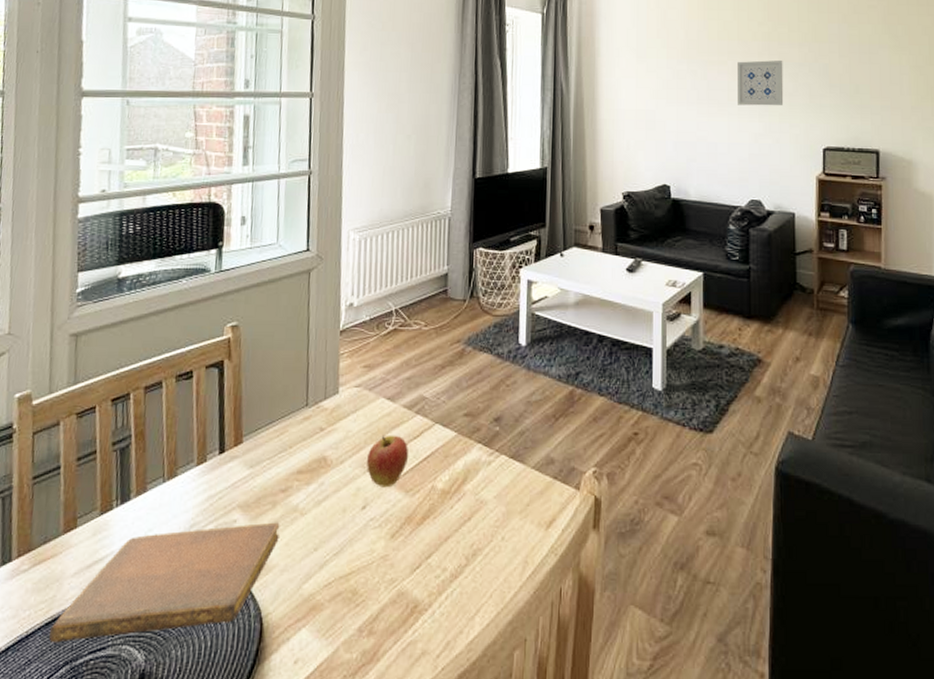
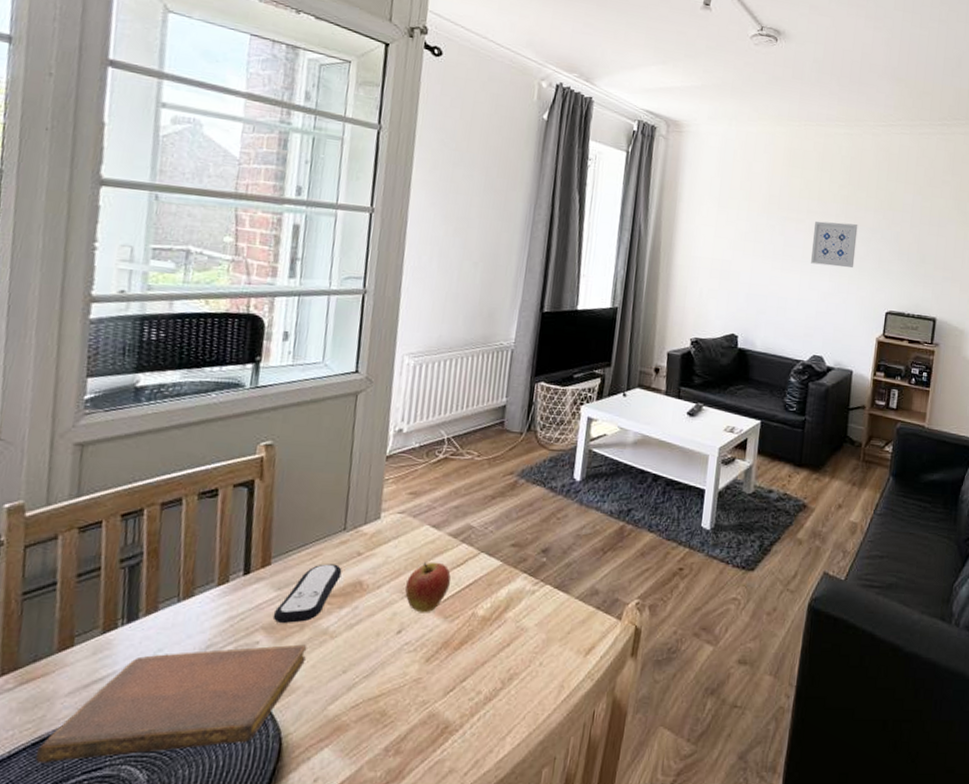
remote control: none [247,440,307,501] -> present [272,564,342,623]

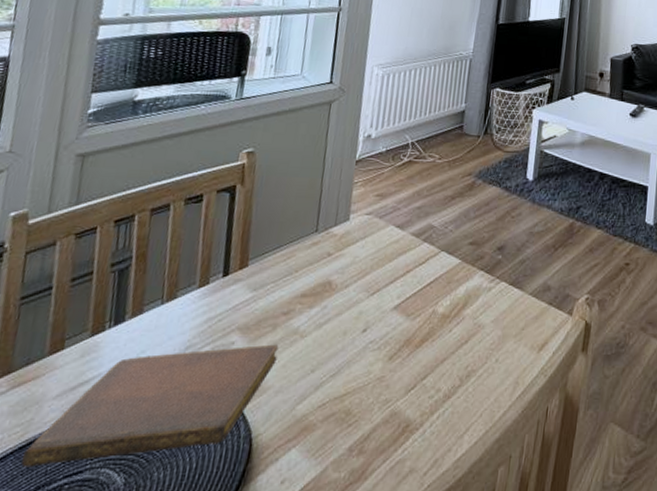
remote control: present [272,564,342,623] -> none [248,264,313,323]
apple: present [405,562,451,613] -> none [371,261,413,312]

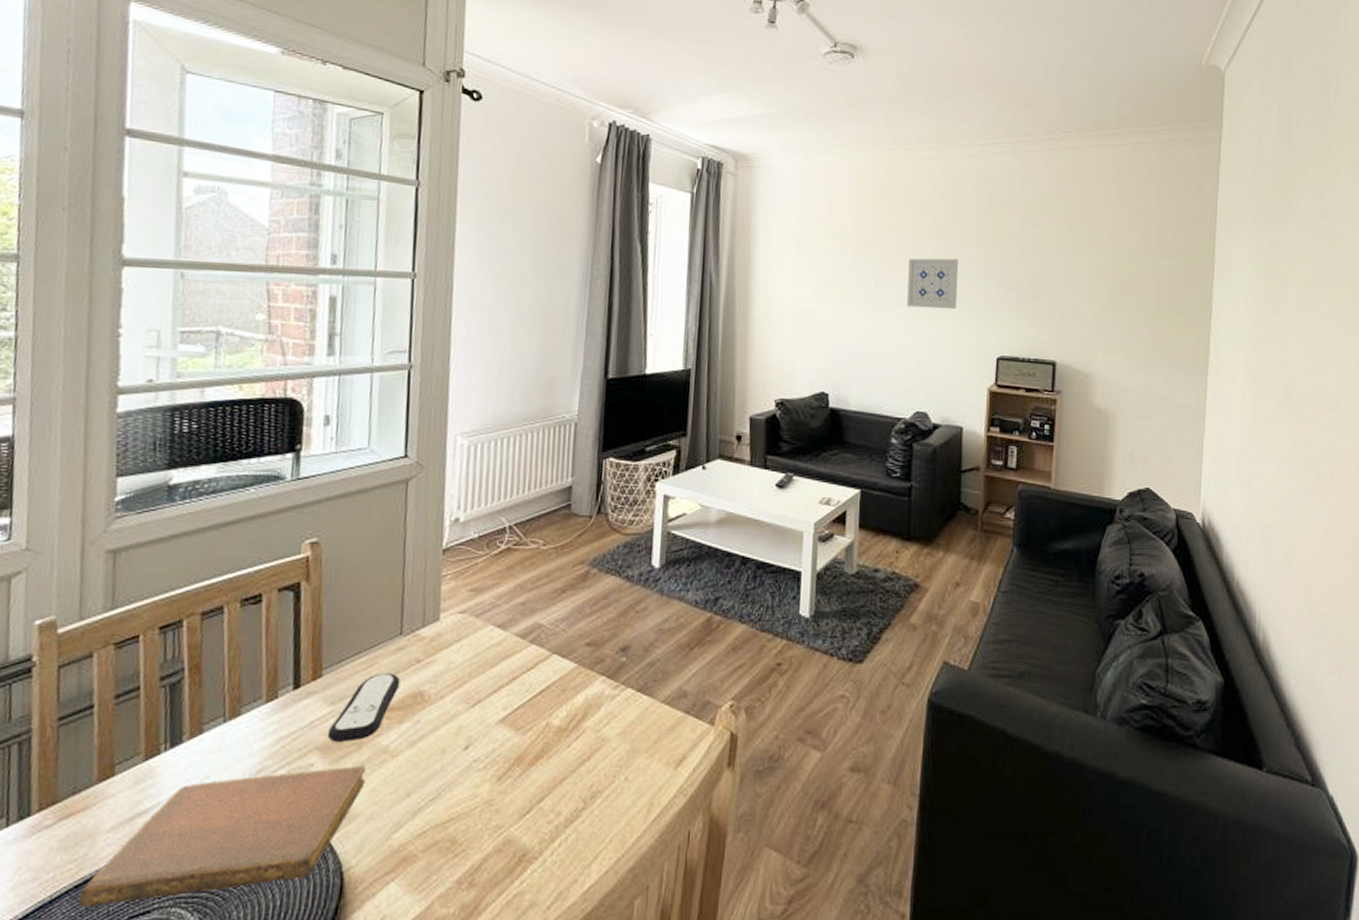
remote control: none [248,264,313,323] -> present [327,673,401,742]

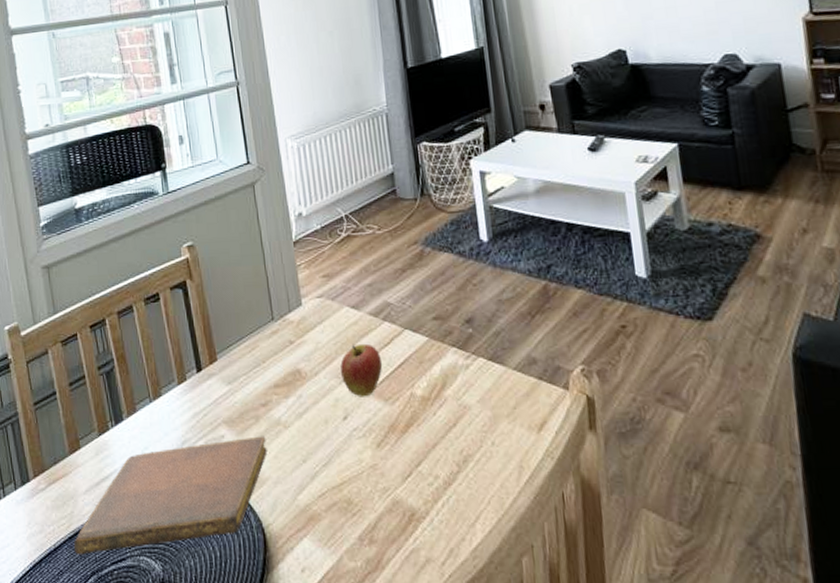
remote control: present [327,673,401,742] -> none [230,355,280,416]
apple: none [471,666,521,725] -> present [340,343,383,397]

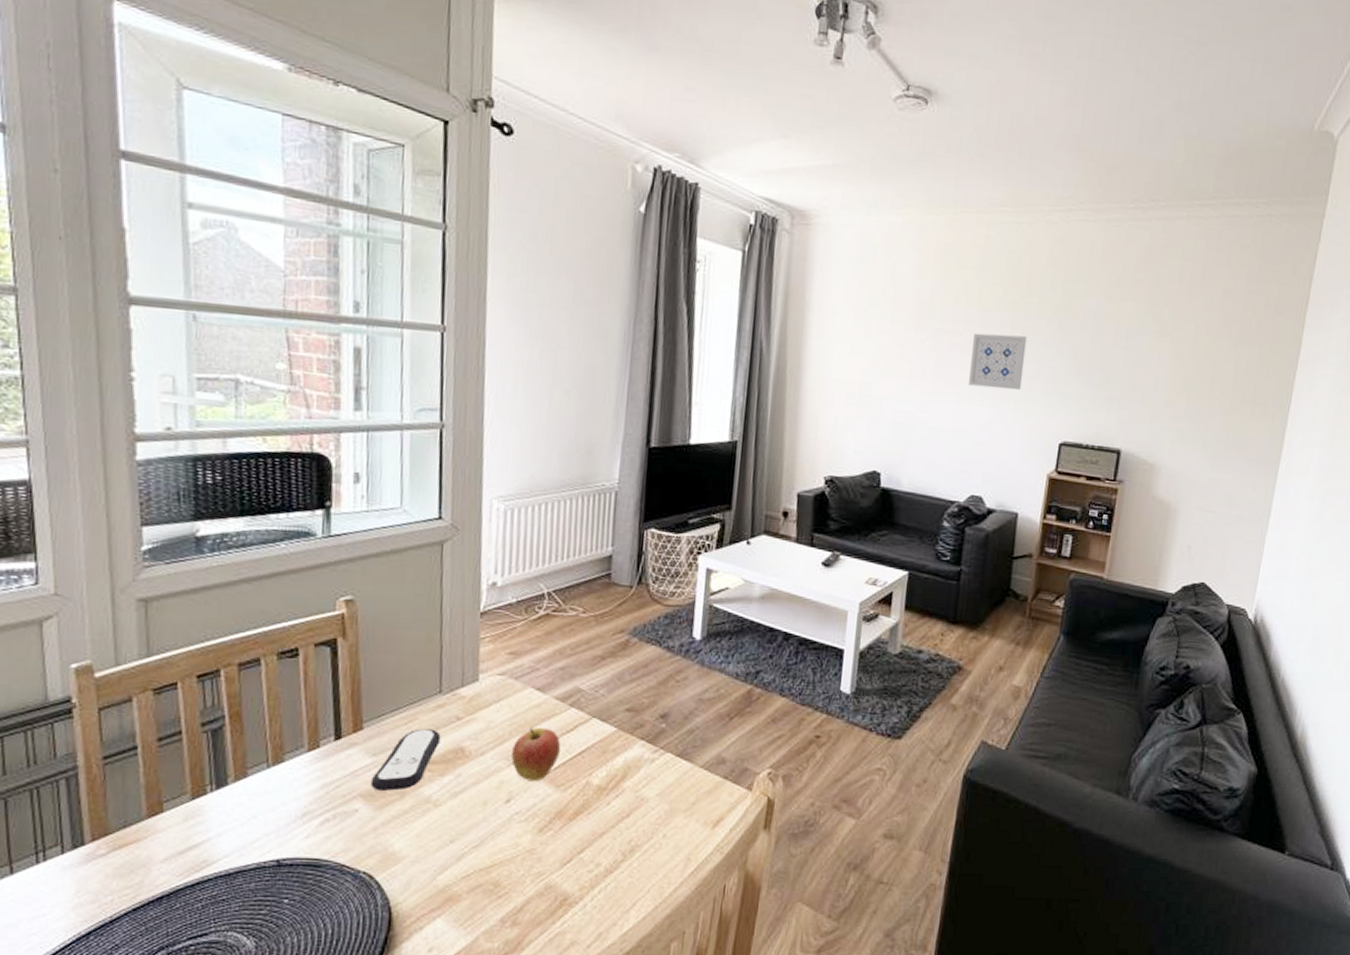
notebook: present [74,436,267,555] -> none [139,813,410,929]
remote control: none [230,355,280,416] -> present [370,729,441,791]

